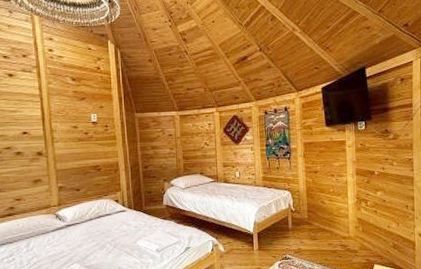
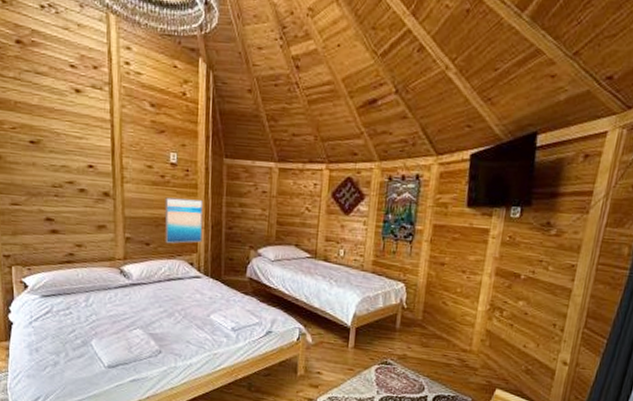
wall art: none [90,148,124,187] -> present [164,197,203,244]

